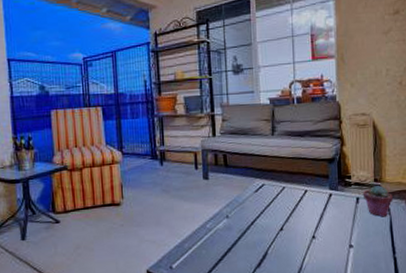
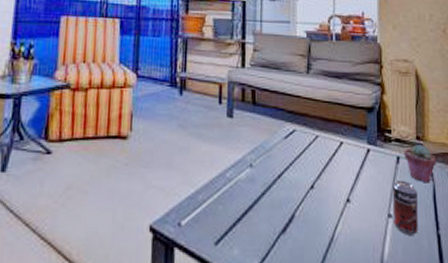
beverage can: none [353,216,376,260] -> present [392,180,418,235]

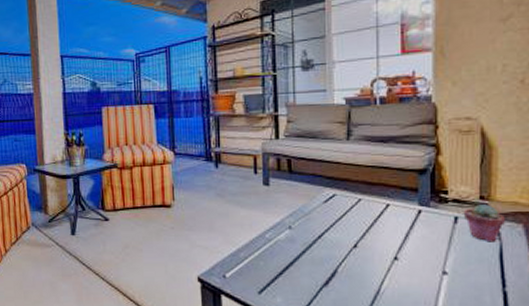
beverage can: present [392,180,418,235] -> none [448,239,479,291]

